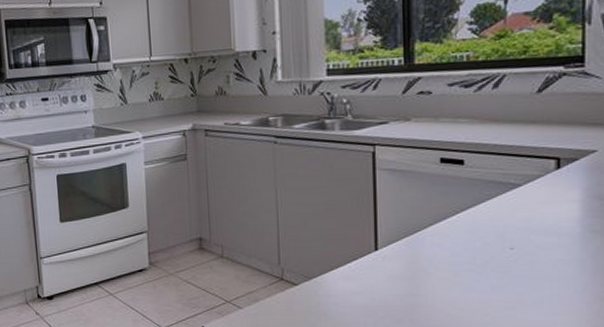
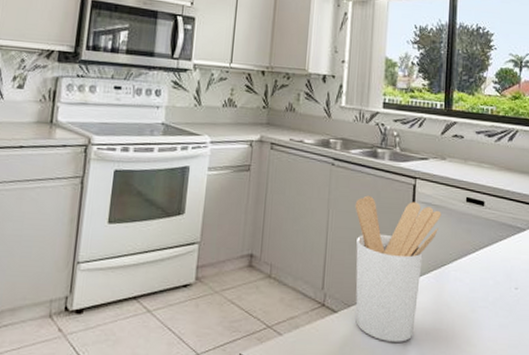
utensil holder: none [305,169,410,309] -> present [355,195,442,342]

